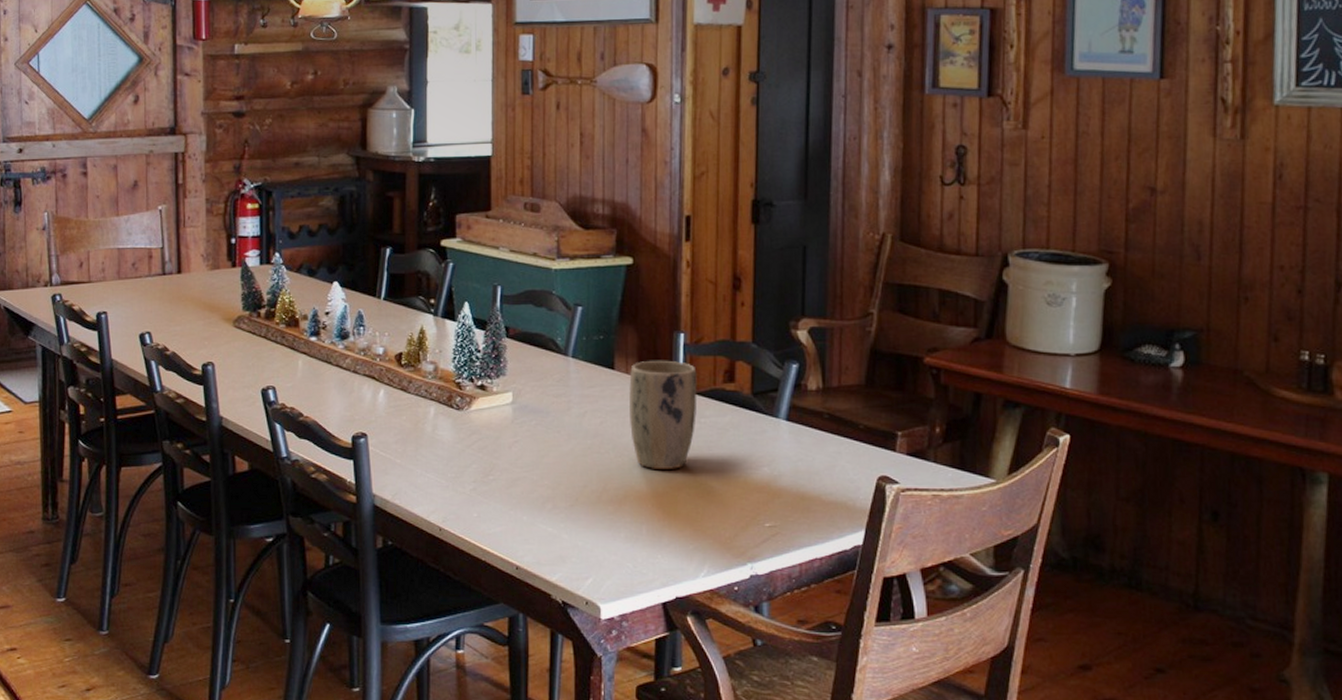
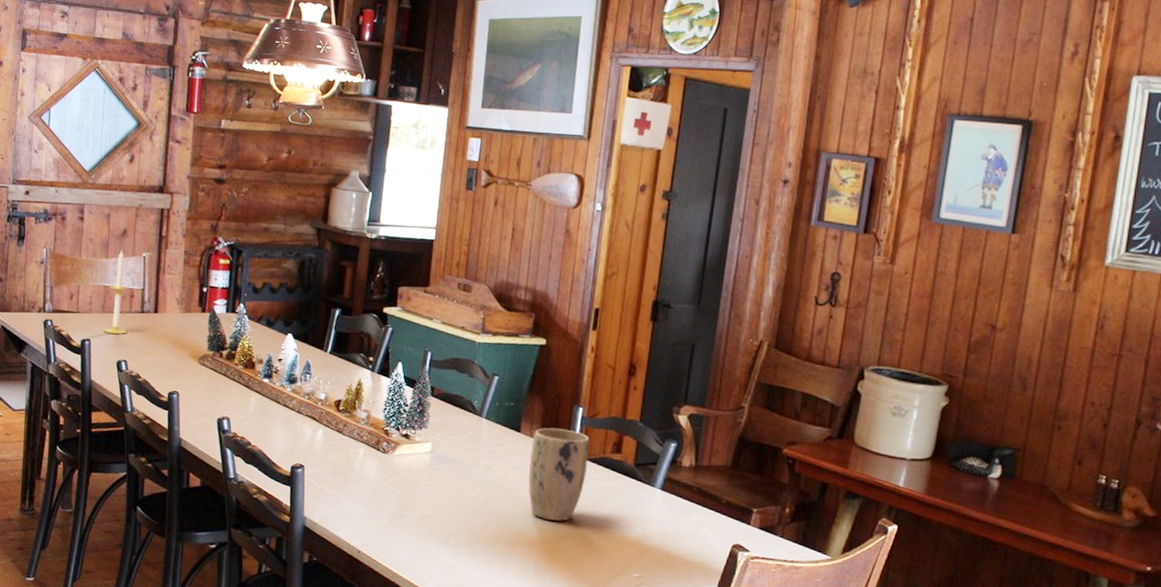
candle: none [121,205,149,302] -> present [103,250,129,334]

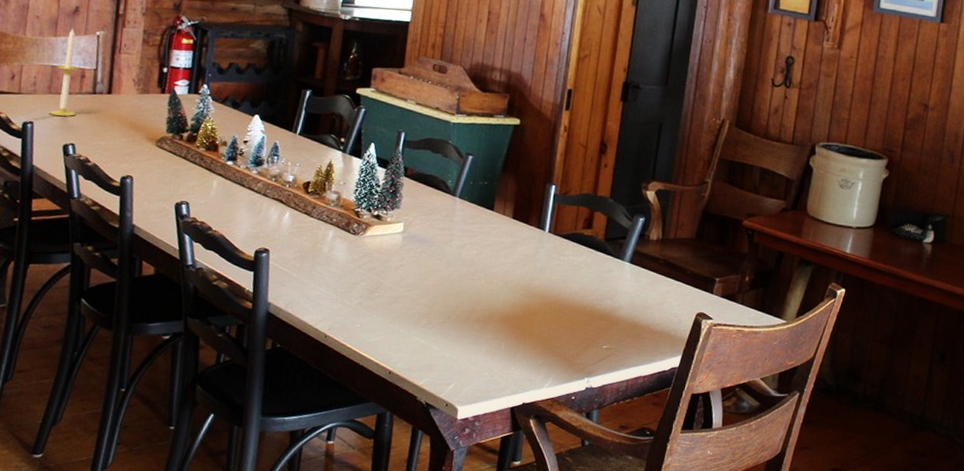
plant pot: present [528,428,590,521] -> none [501,206,562,297]

